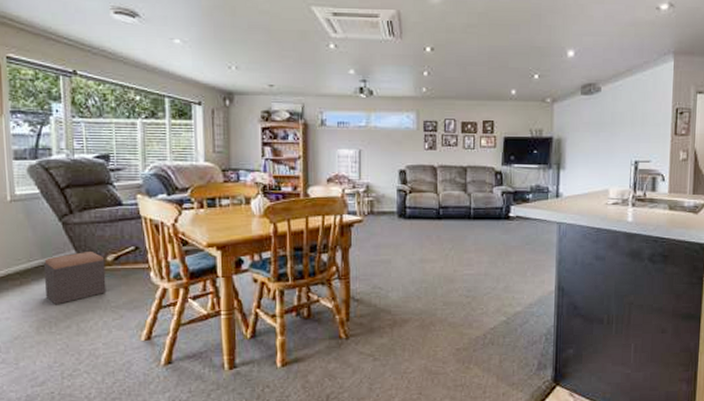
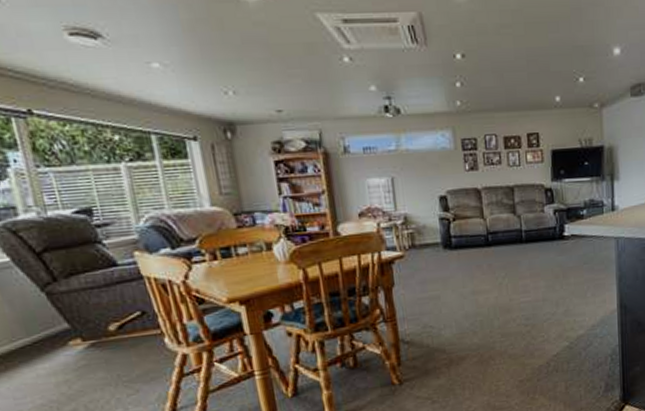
footstool: present [44,250,107,305] -> none [31,321,115,388]

